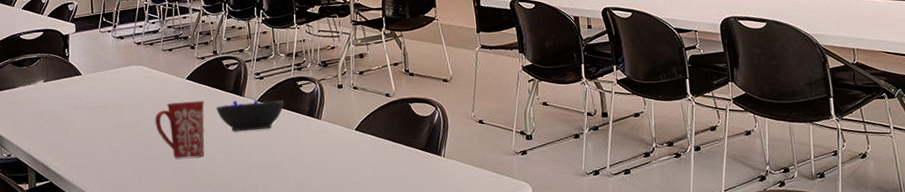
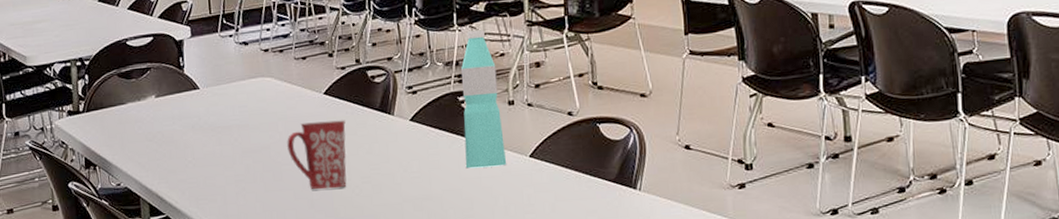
cereal bowl: present [216,100,284,132] -> none [359,120,442,158]
water bottle: none [300,28,337,140] -> present [461,30,507,169]

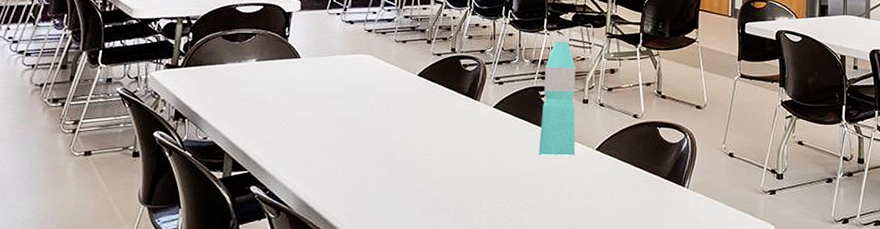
mug: present [287,120,347,190] -> none [376,99,434,162]

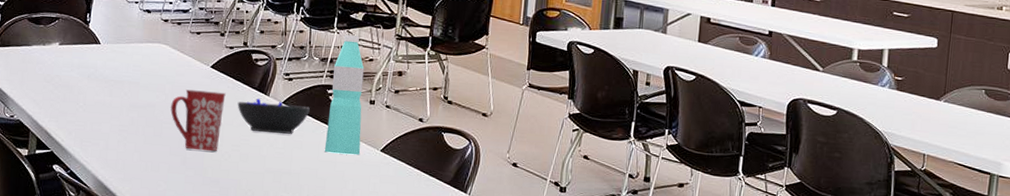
mug: none [376,99,434,162] -> present [170,89,226,152]
cereal bowl: none [446,105,522,139] -> present [237,99,310,134]

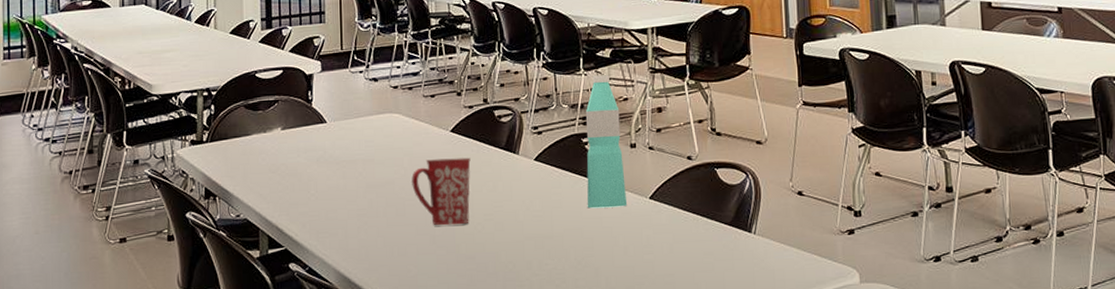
cereal bowl: present [237,99,310,134] -> none [484,159,565,196]

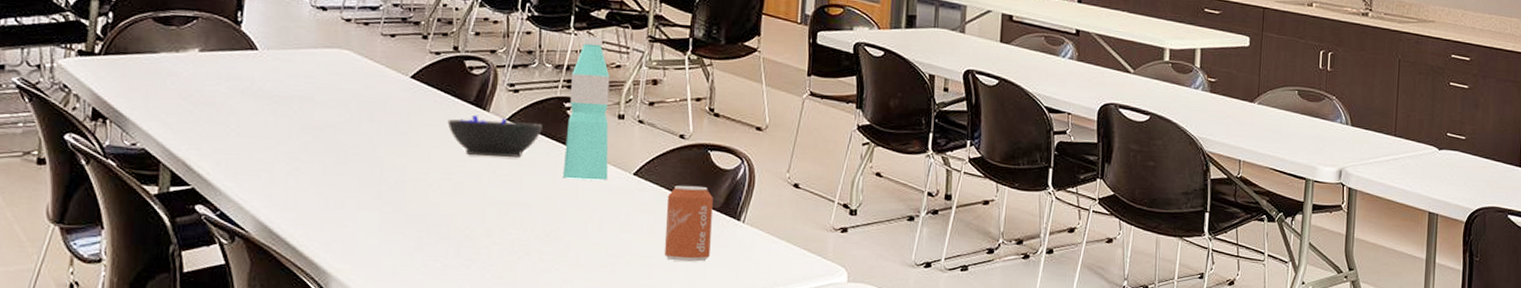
mug: present [412,157,471,226] -> none [358,105,432,182]
cereal bowl: none [484,159,565,196] -> present [447,115,542,158]
can: none [682,203,727,277] -> present [665,185,713,262]

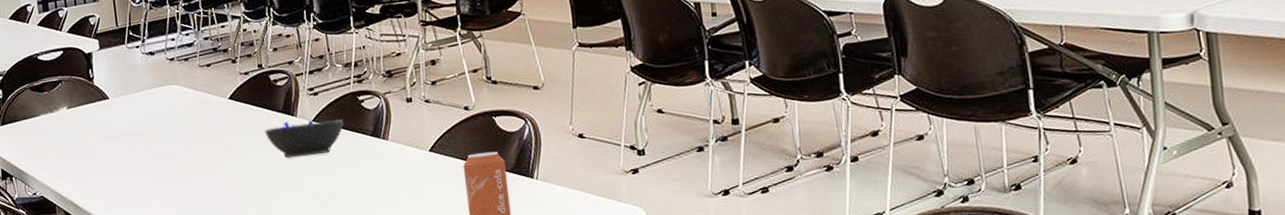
water bottle: present [562,36,610,181] -> none [360,31,408,165]

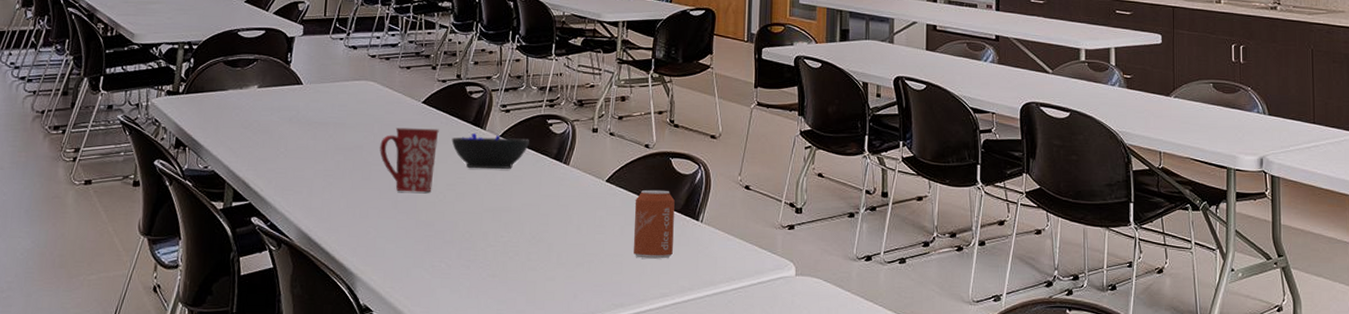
mug: none [195,123,254,191] -> present [380,128,439,193]

